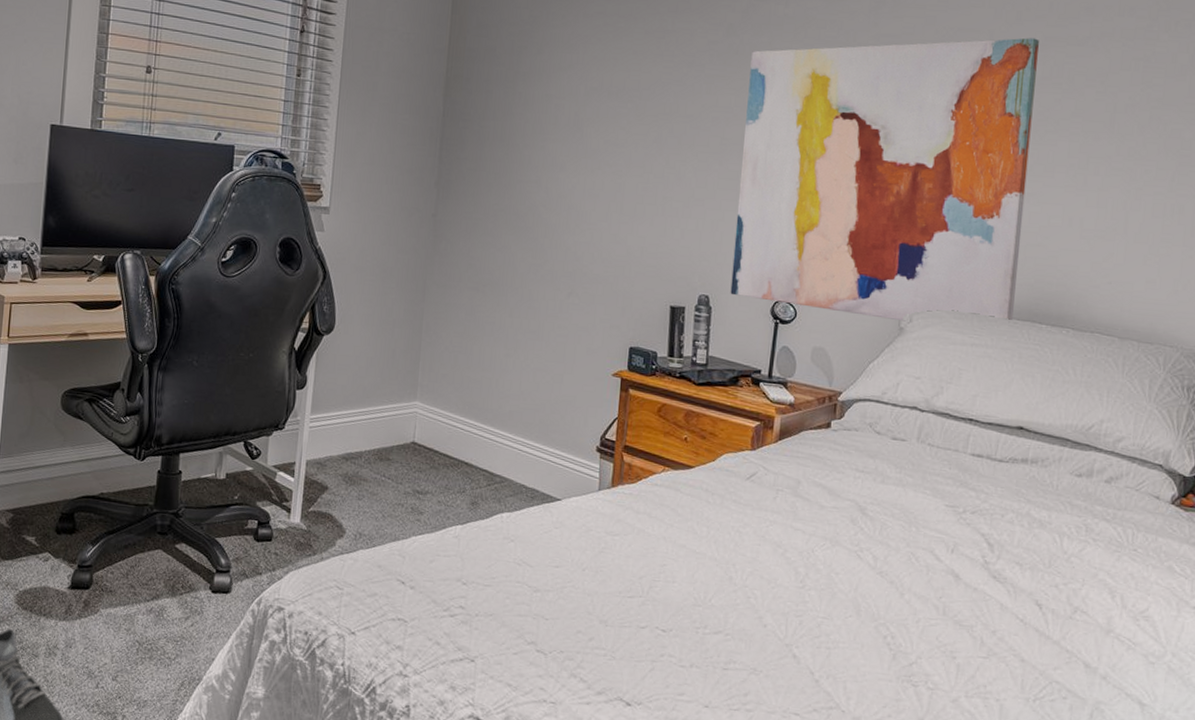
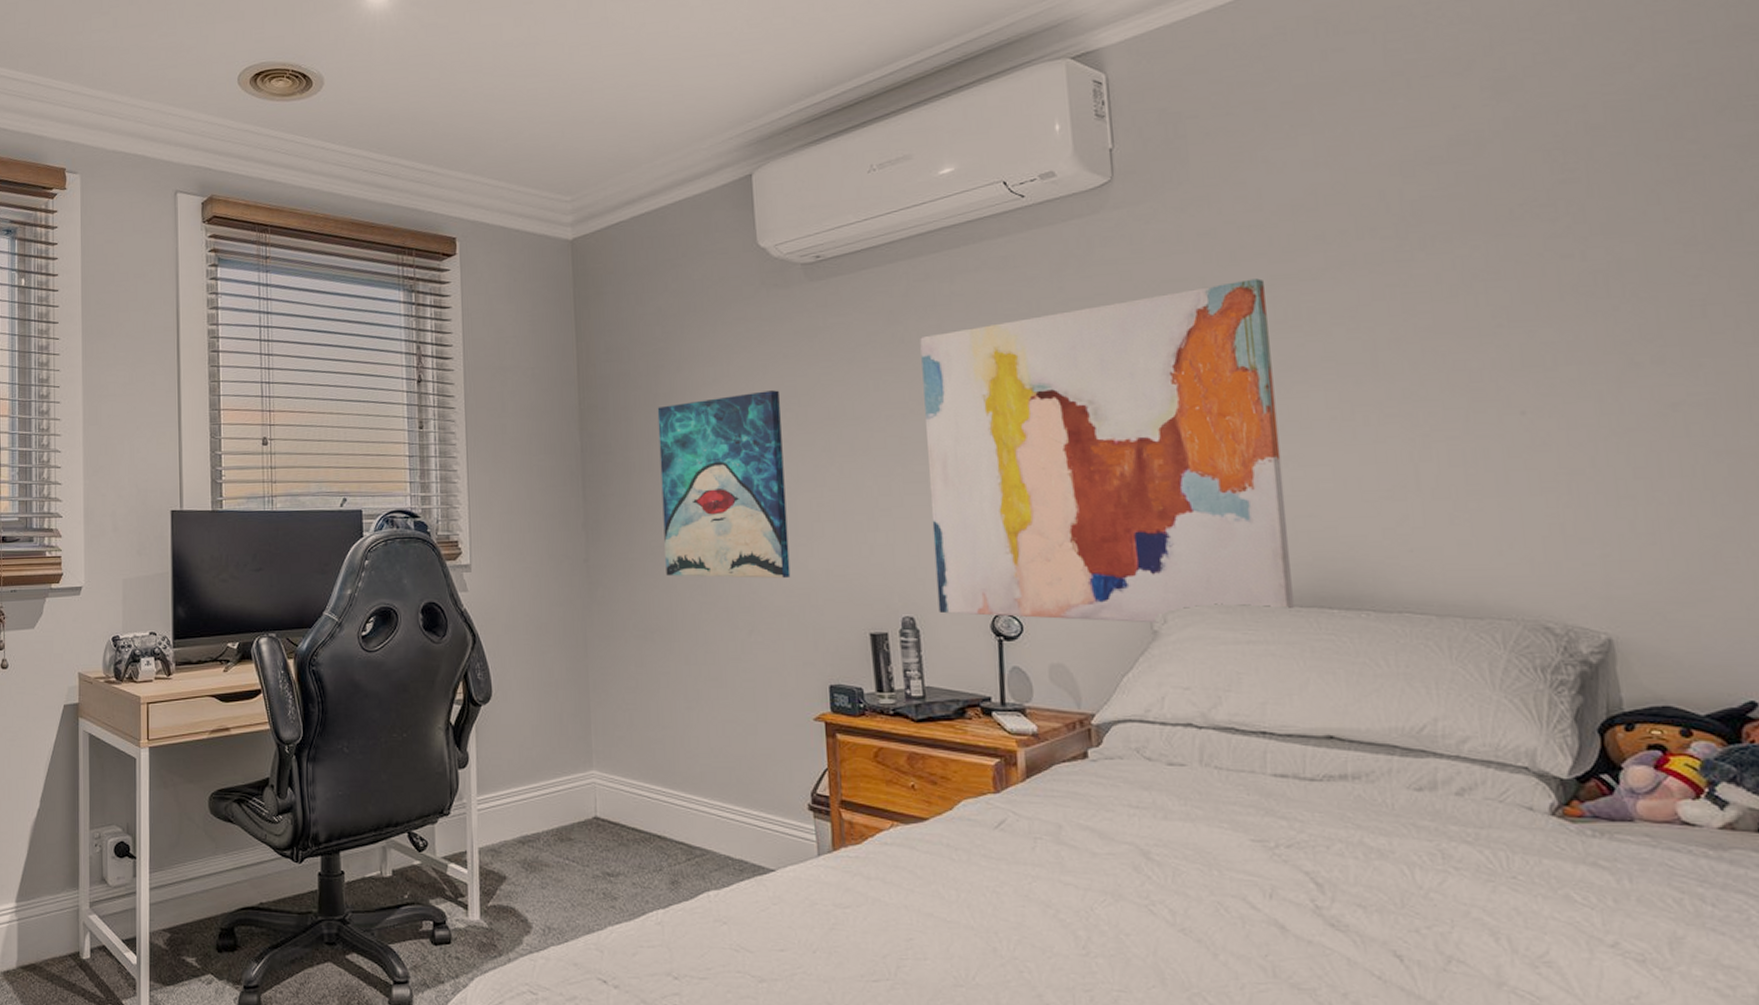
wall art: none [503,81,624,250] -> present [657,390,791,578]

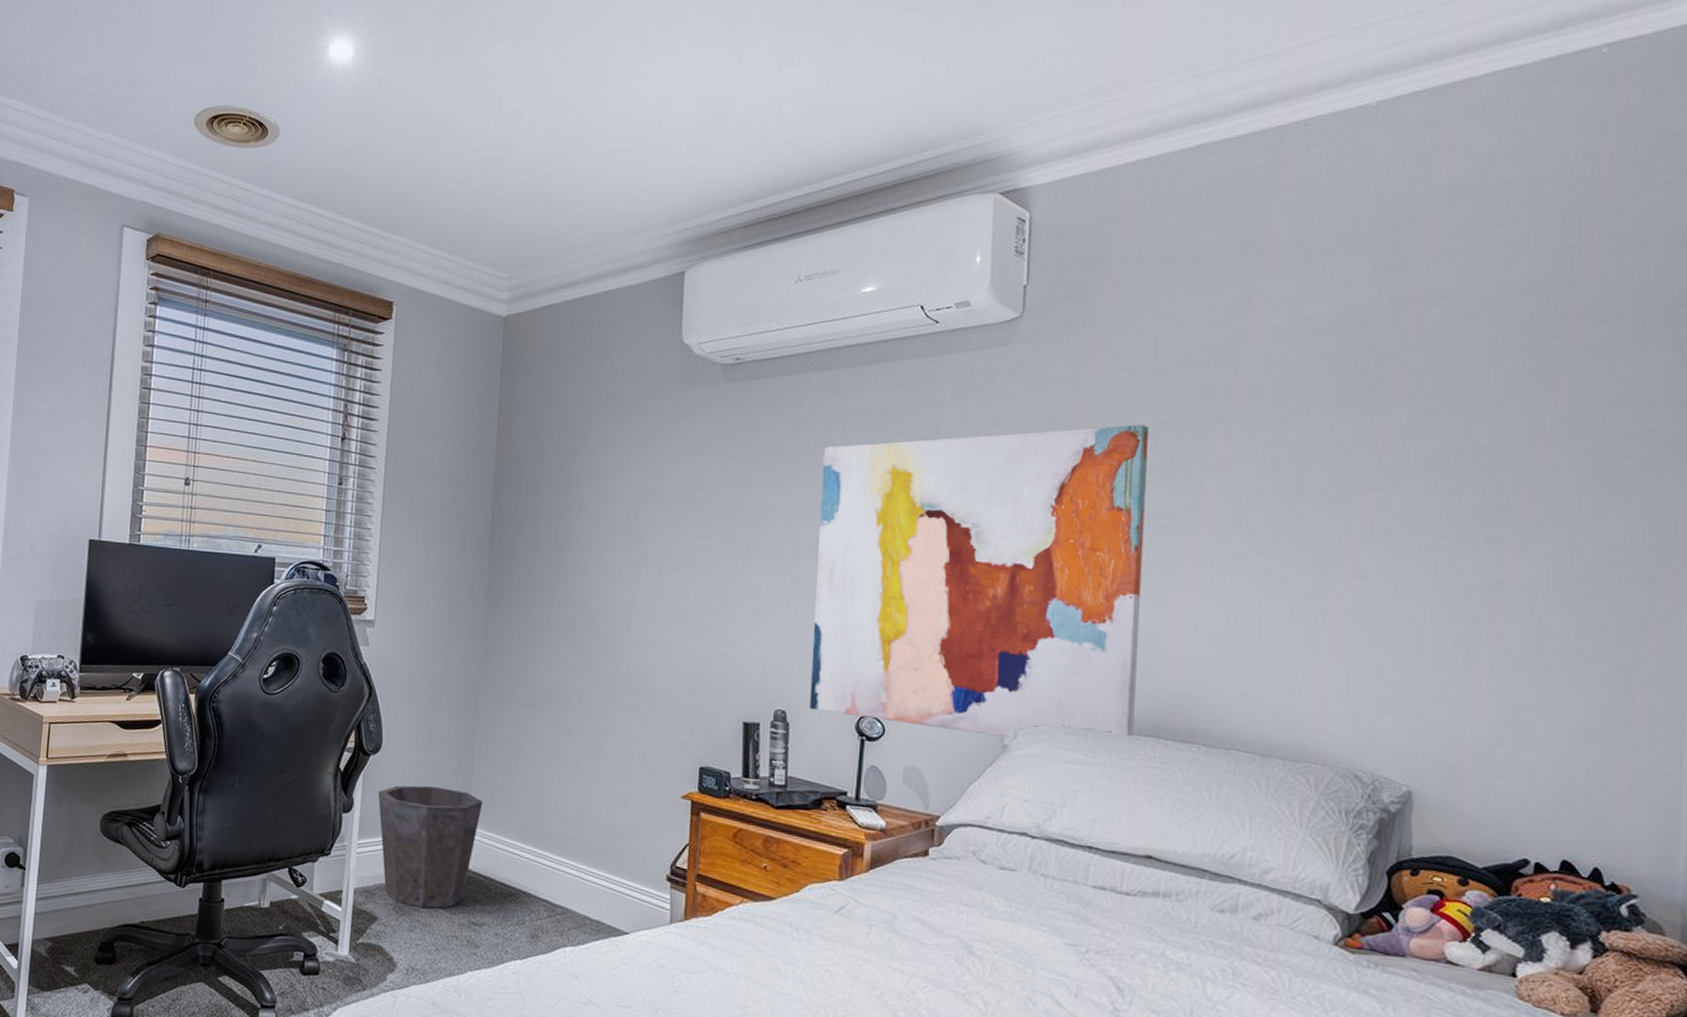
waste bin: none [493,732,604,862] -> present [378,785,483,908]
wall art: present [657,390,791,578] -> none [559,483,686,662]

